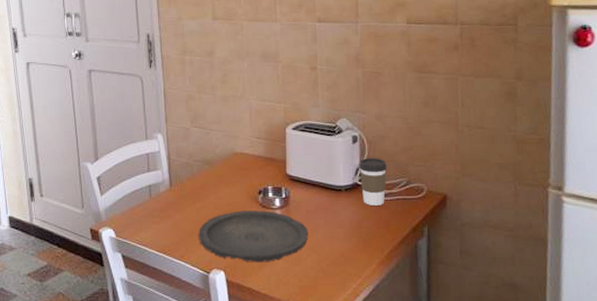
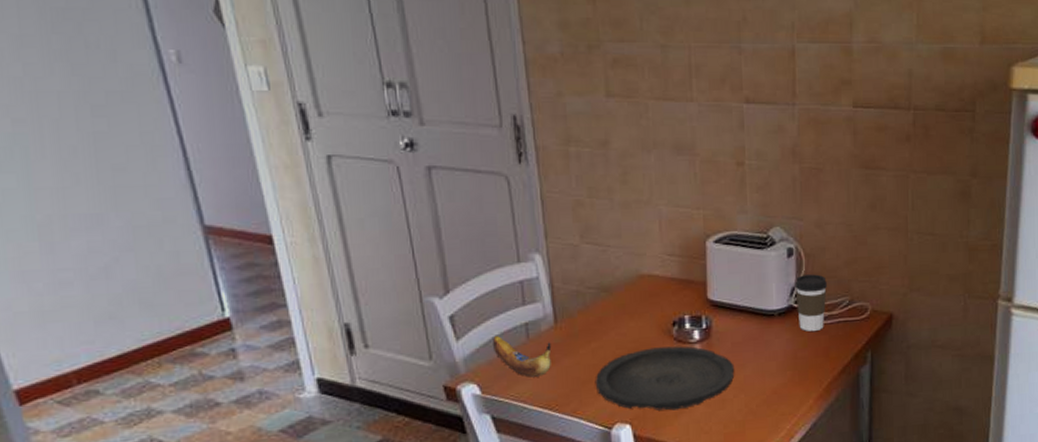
banana: none [126,193,167,227] -> present [493,335,552,377]

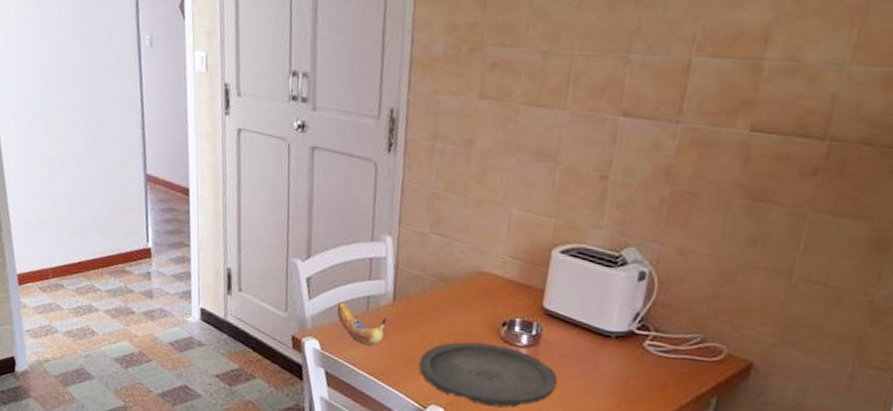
coffee cup: present [795,274,827,331] -> none [636,301,679,363]

